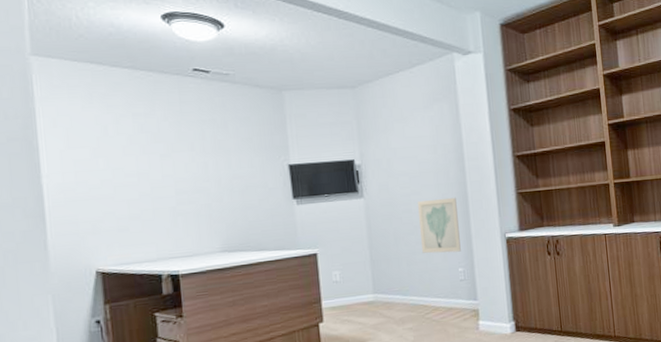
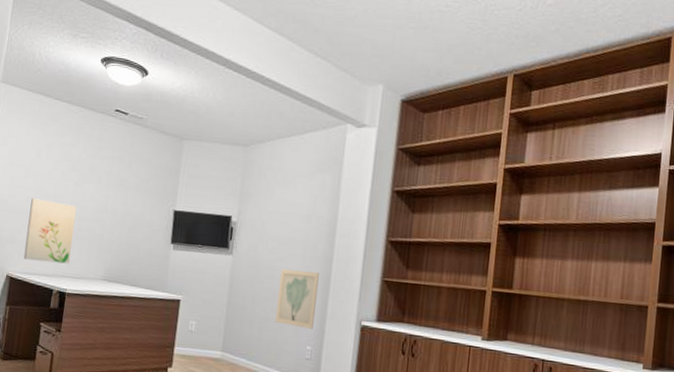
wall art: none [108,179,175,249] -> present [23,198,77,264]

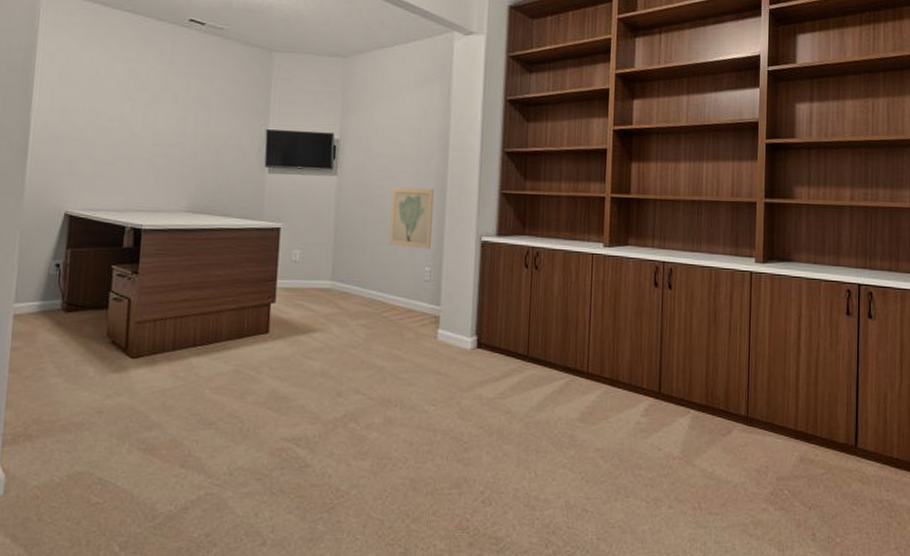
wall art: present [23,198,77,264] -> none [85,123,149,196]

